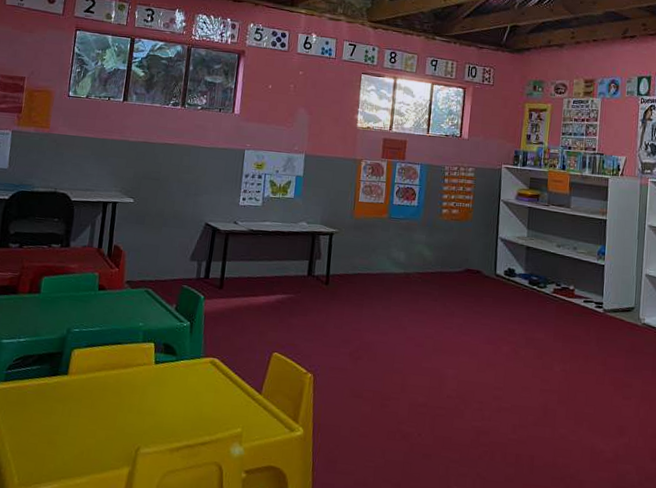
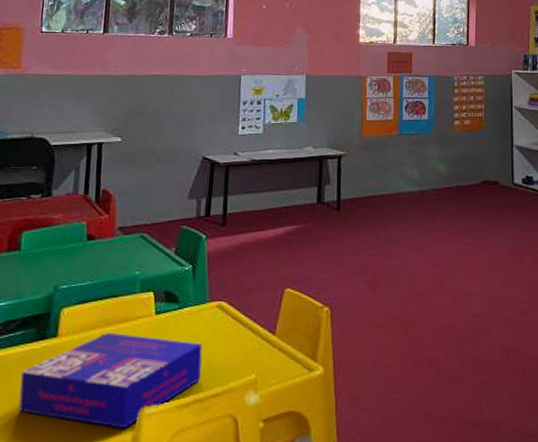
board game: none [31,375,195,464] -> present [18,332,203,429]

